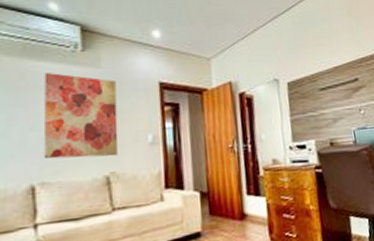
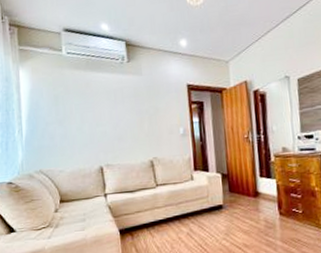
wall art: present [43,72,118,160] -> none [102,80,158,148]

